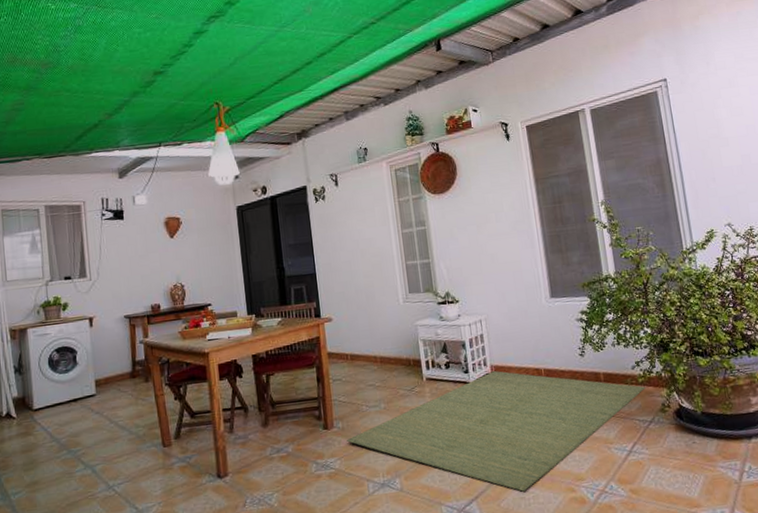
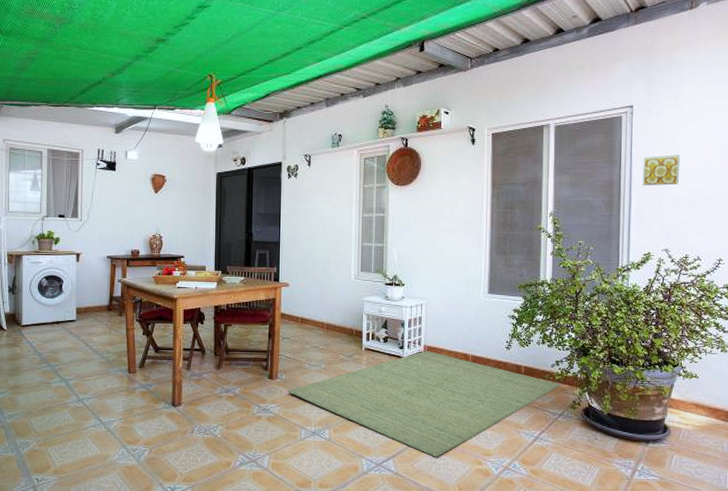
ceramic tile: none [687,123,728,160] -> present [642,154,681,186]

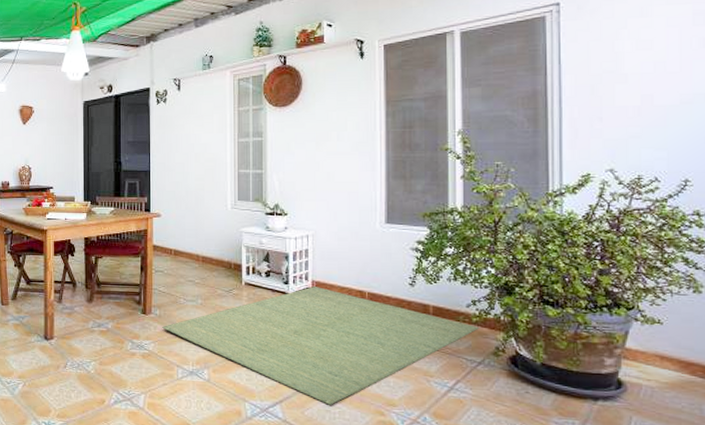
ceramic tile: present [642,154,681,186] -> none [576,57,626,96]

